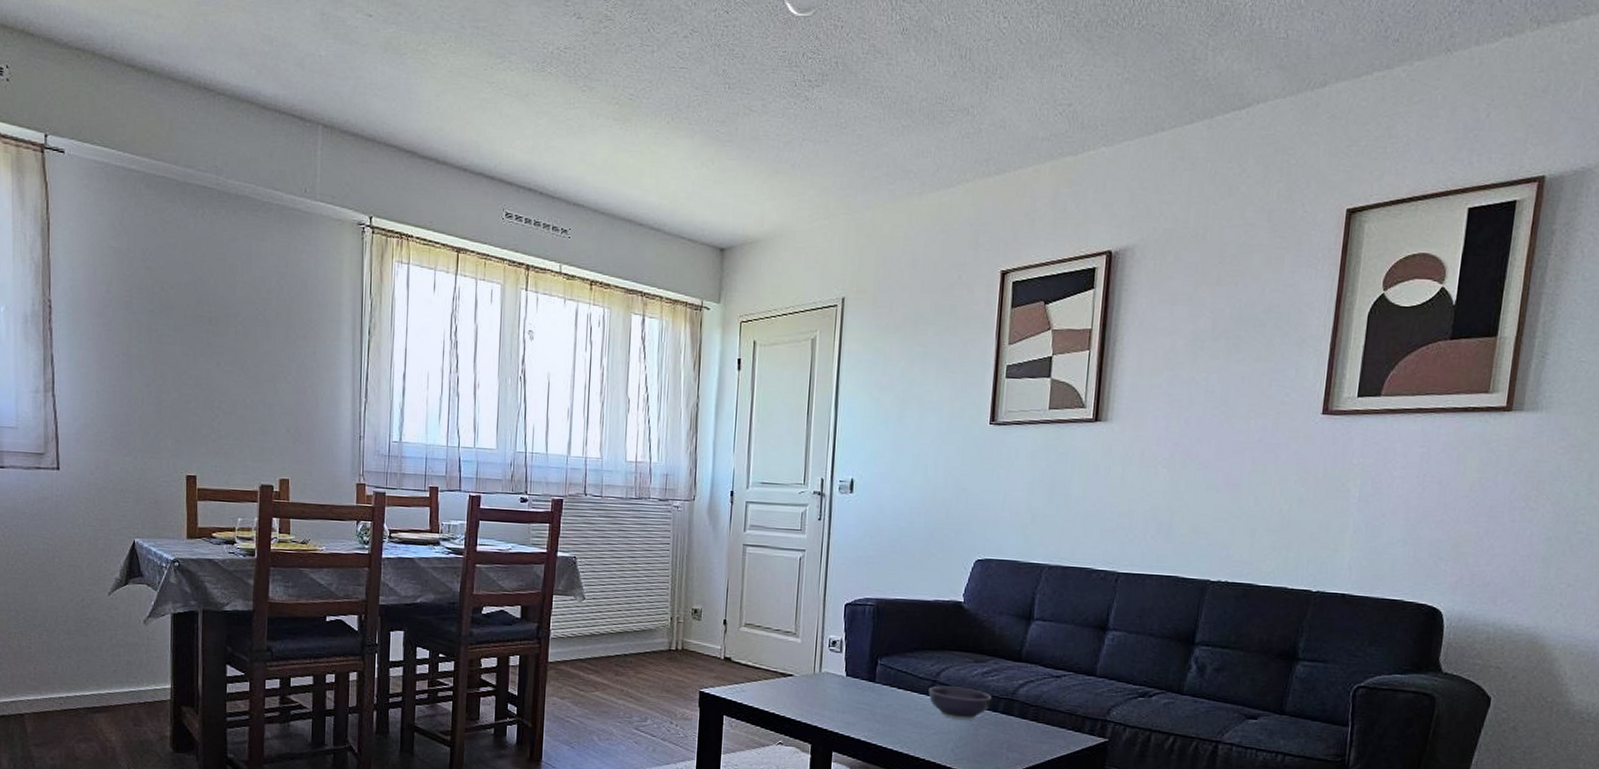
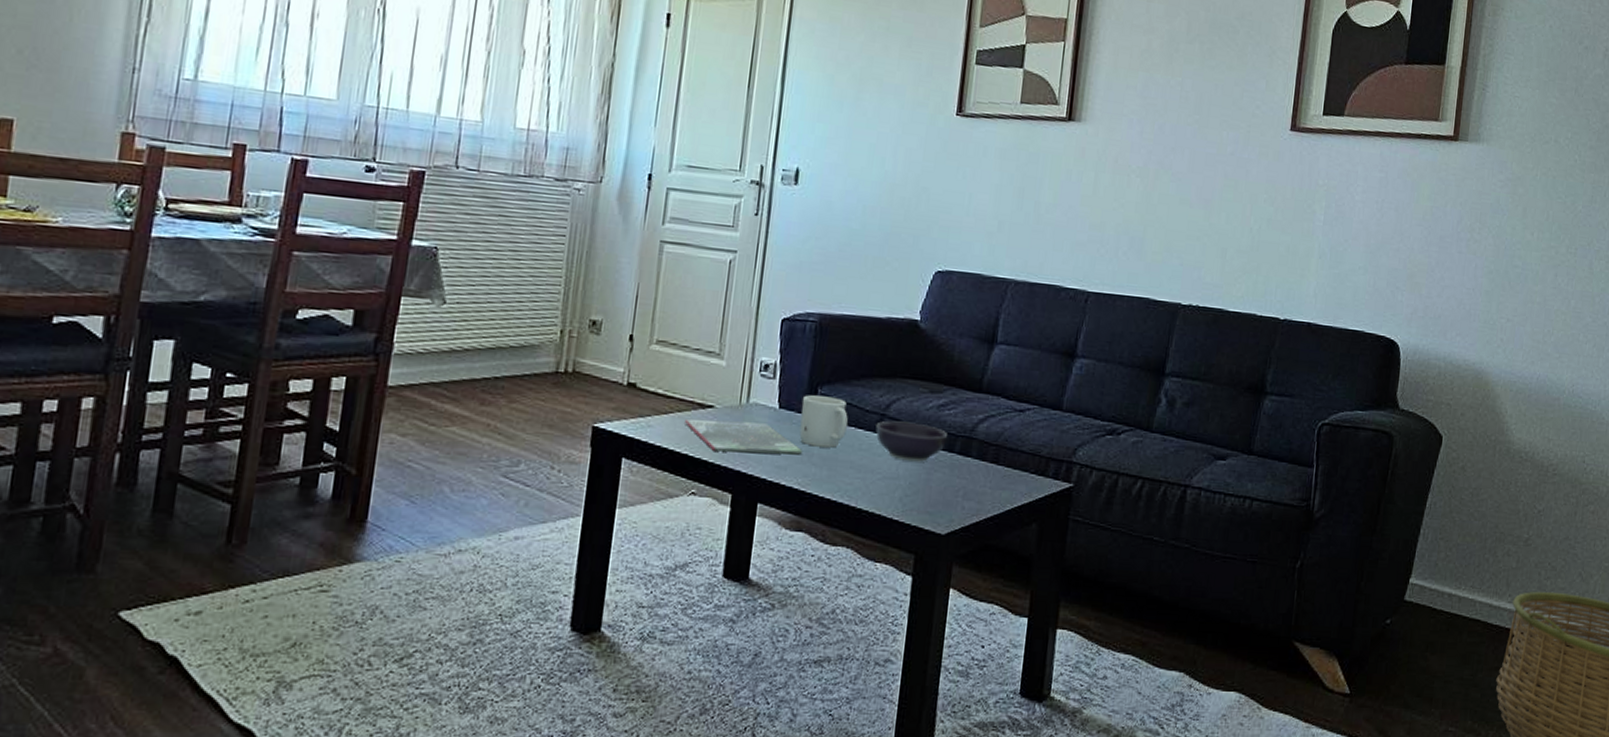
magazine: none [771,685,868,714] -> present [685,419,804,455]
mug: none [864,665,904,708] -> present [799,395,848,448]

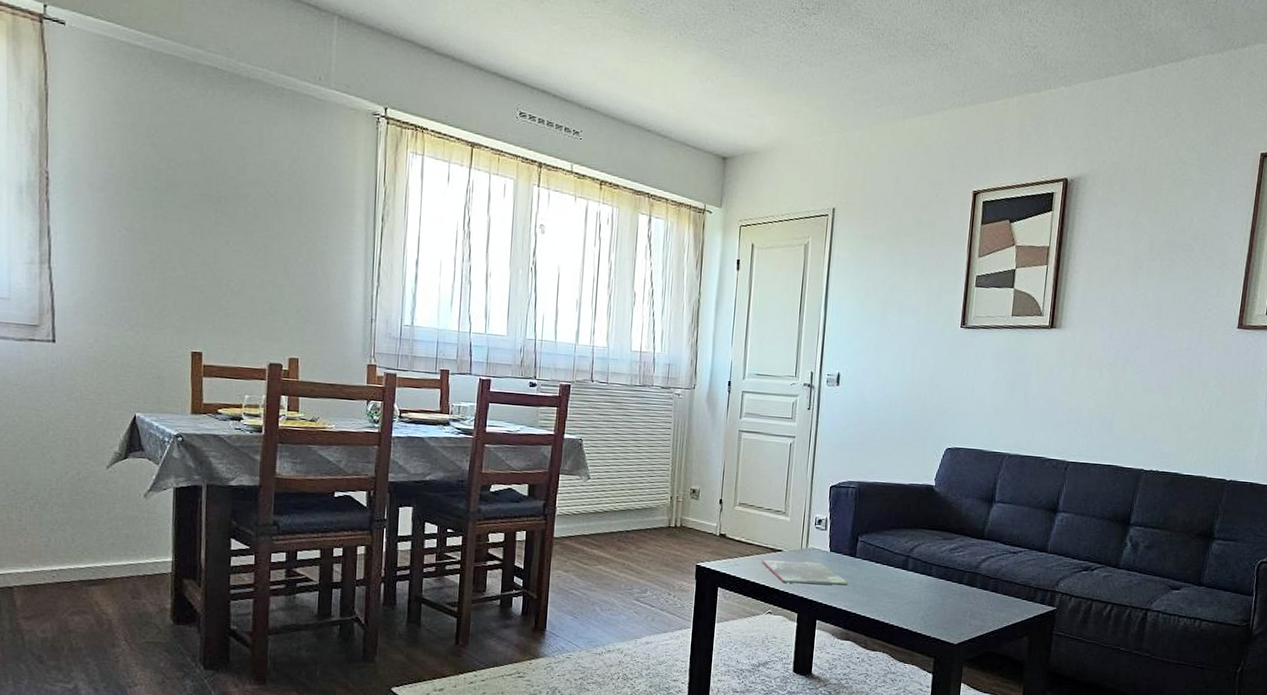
mug: present [799,395,848,448] -> none [845,542,882,580]
bowl: present [875,420,947,462] -> none [902,560,957,591]

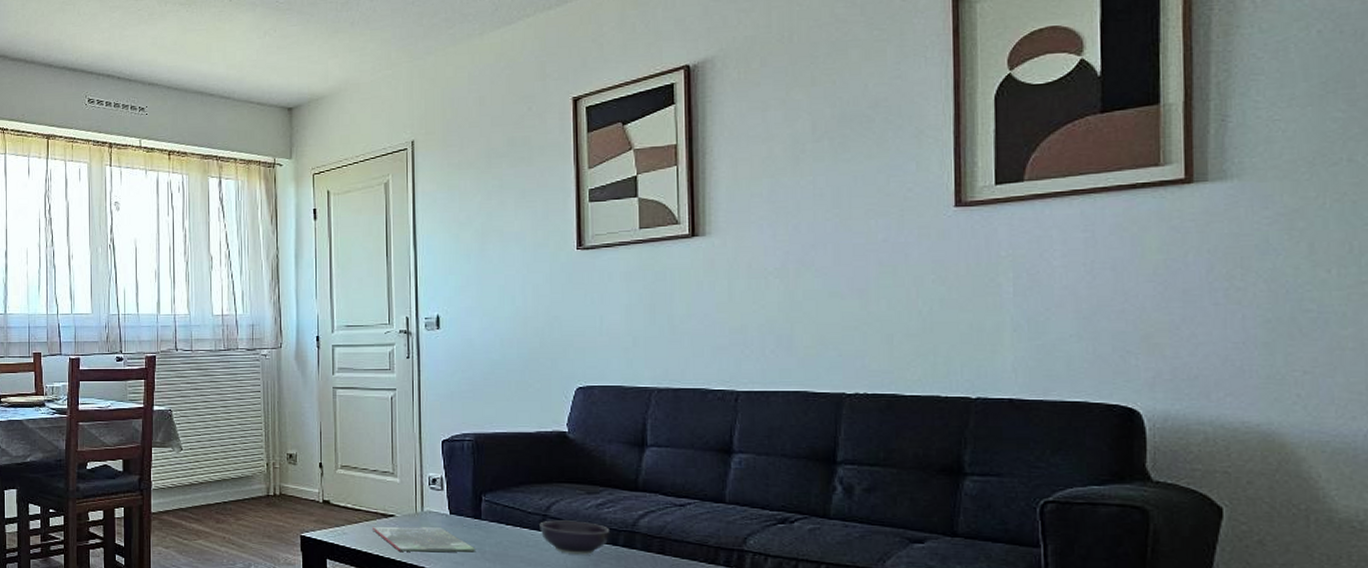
bowl: none [902,560,957,591] -> present [539,520,609,555]

